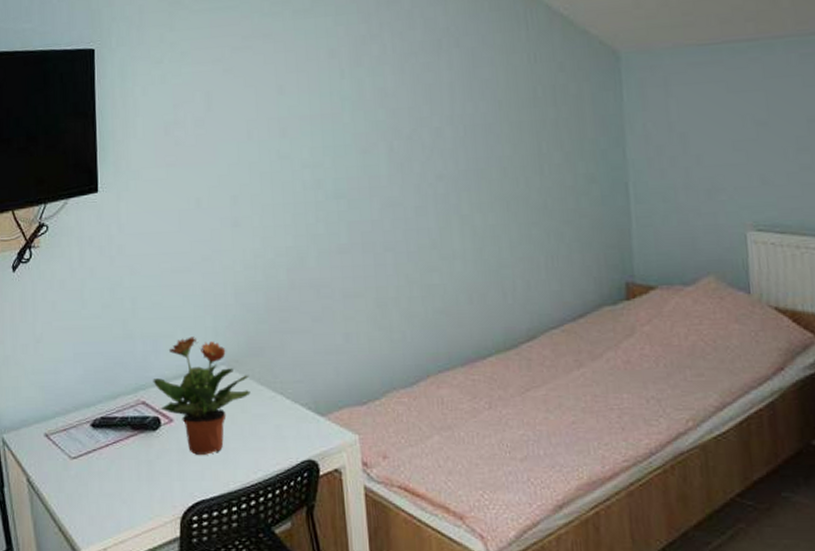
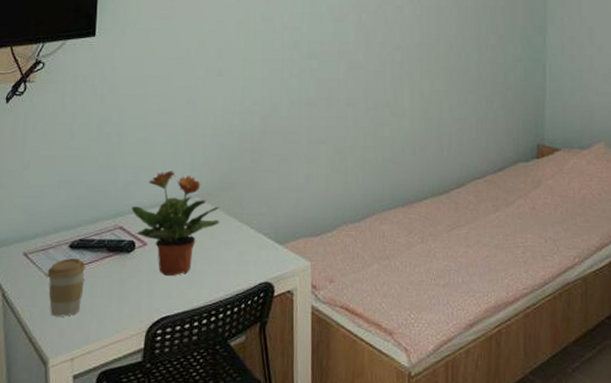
coffee cup: none [71,438,111,503] -> present [47,258,86,317]

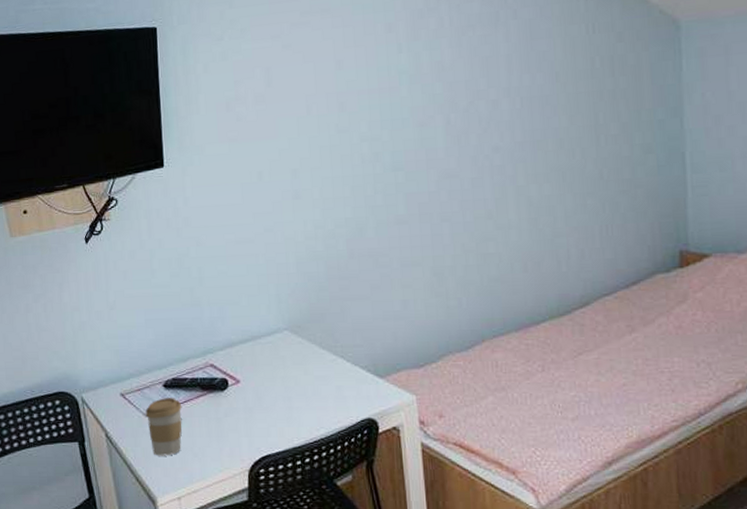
potted plant: present [131,170,220,276] -> none [220,303,313,413]

